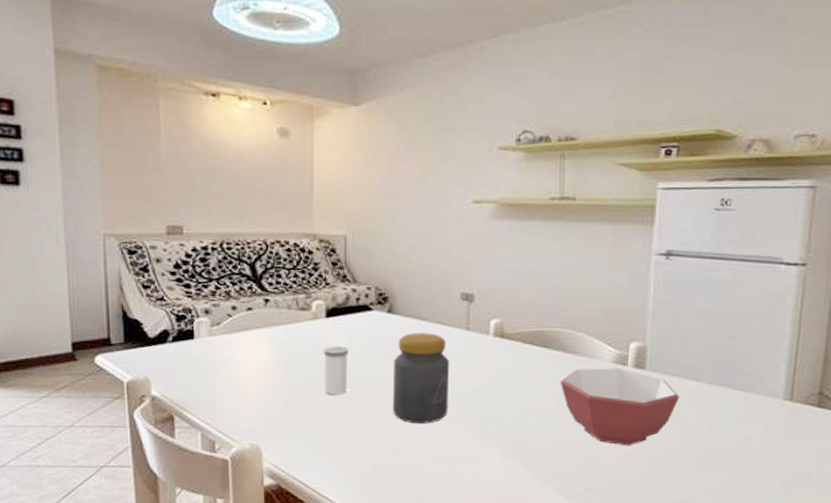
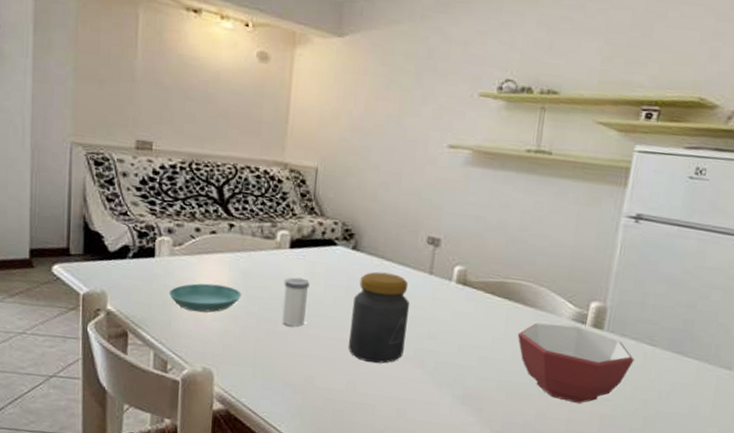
saucer: none [210,360,282,390] -> present [168,283,241,313]

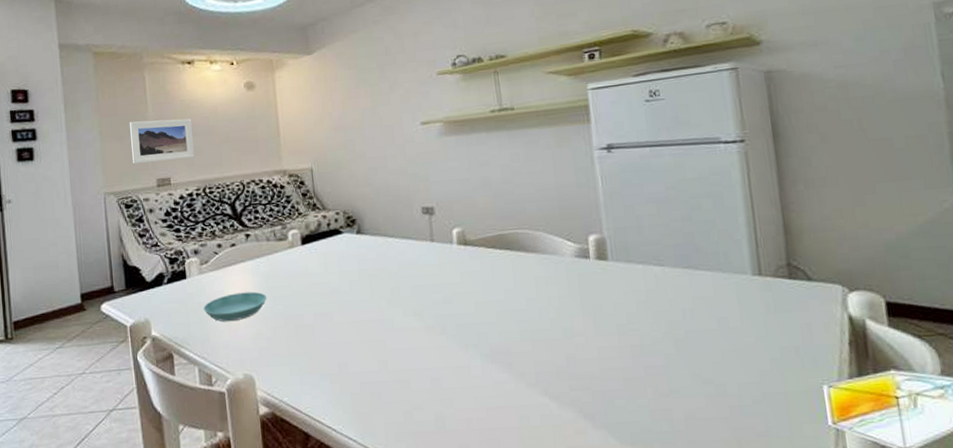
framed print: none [110,65,188,125] -> present [130,118,195,164]
salt shaker: present [282,277,310,327] -> none [302,270,328,318]
jar: present [348,271,410,364] -> none [367,248,424,338]
bowl: present [517,322,635,404] -> none [527,262,648,340]

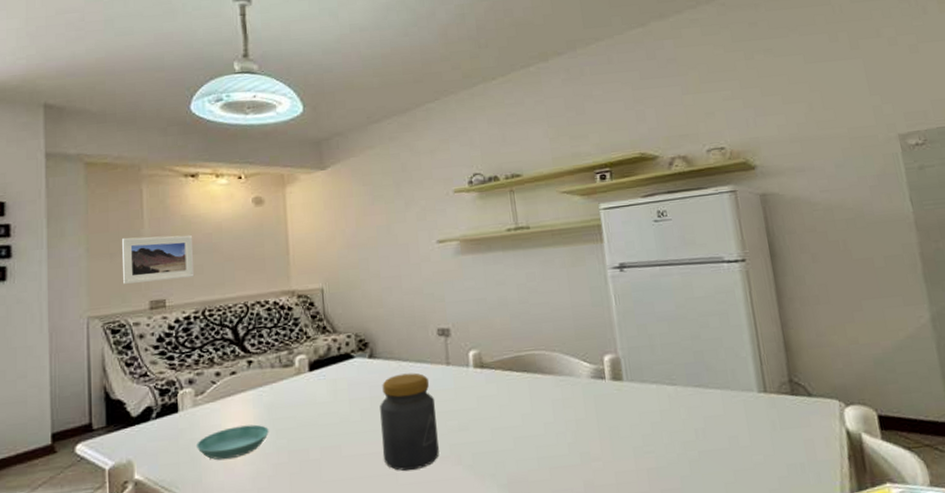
jar: none [367,248,424,338] -> present [380,372,439,471]

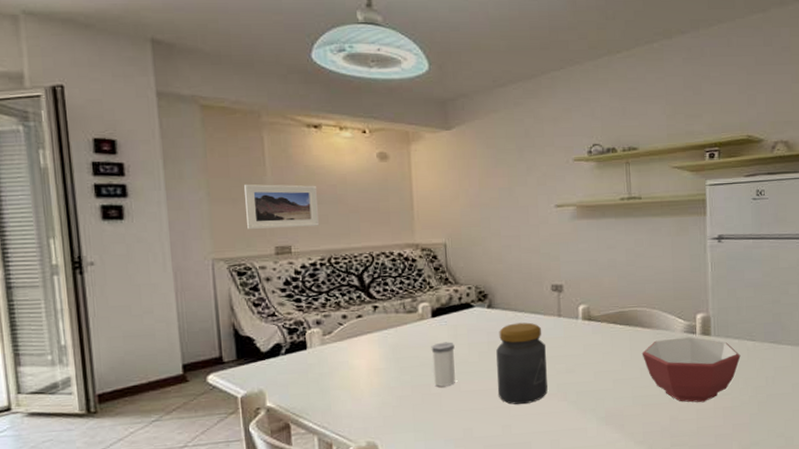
saucer: present [195,424,269,460] -> none [324,362,394,392]
salt shaker: none [309,398,336,452] -> present [431,342,455,387]
bowl: none [544,383,661,464] -> present [641,337,741,403]

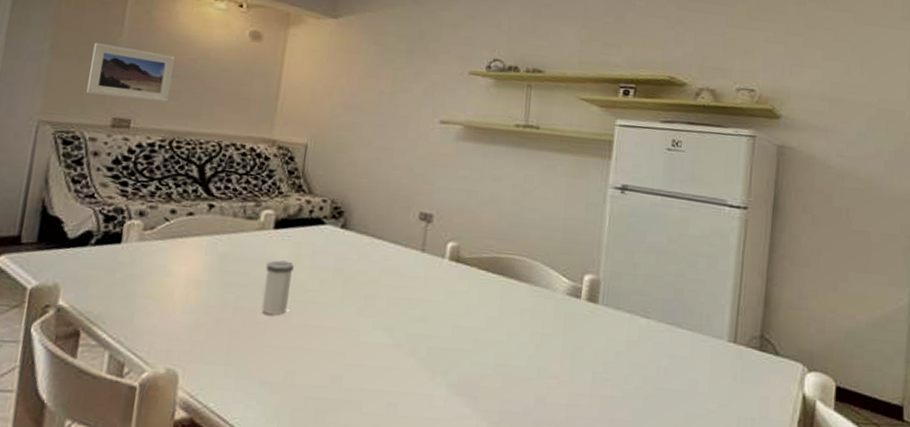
jar: present [496,322,548,405] -> none [333,251,402,352]
bowl: present [641,337,741,403] -> none [512,299,630,386]

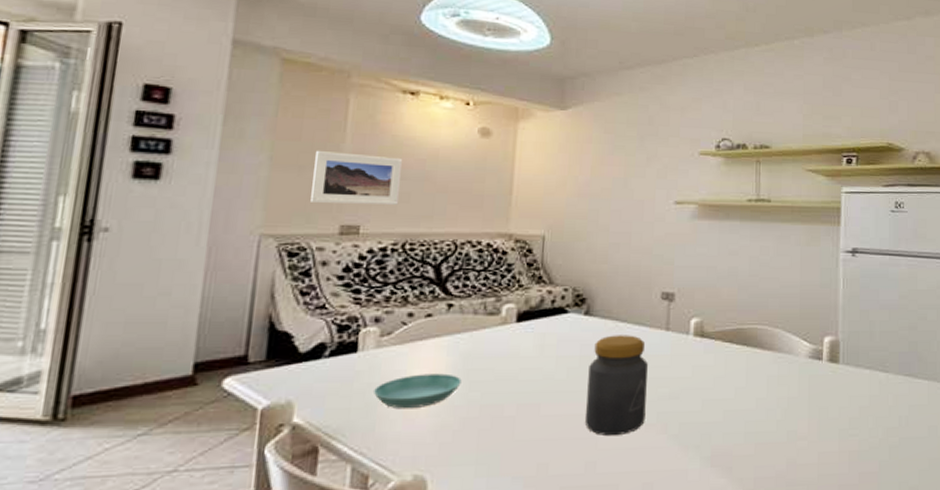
saucer: none [133,270,217,304] -> present [372,373,462,409]
salt shaker: present [261,260,294,316] -> none [509,353,540,409]
jar: none [333,251,402,352] -> present [584,335,649,435]

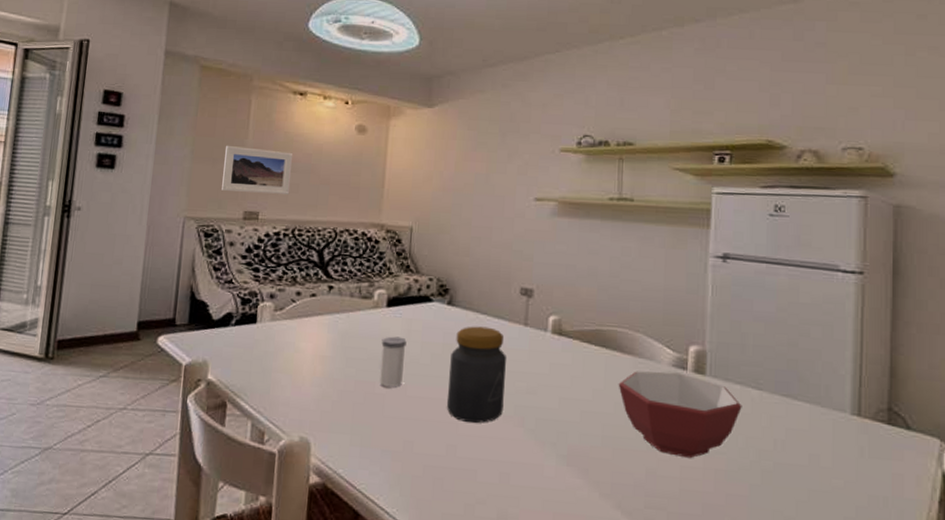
saucer: present [372,373,462,409] -> none [268,347,340,378]
salt shaker: none [509,353,540,409] -> present [379,336,407,388]
bowl: none [759,363,872,444] -> present [618,371,742,459]

